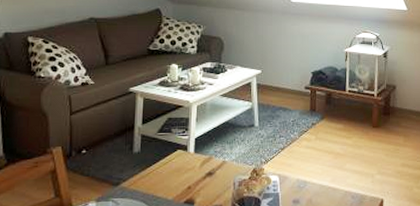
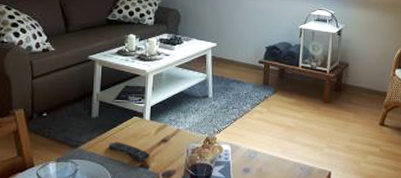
remote control: none [151,177,196,198] -> present [108,142,150,162]

